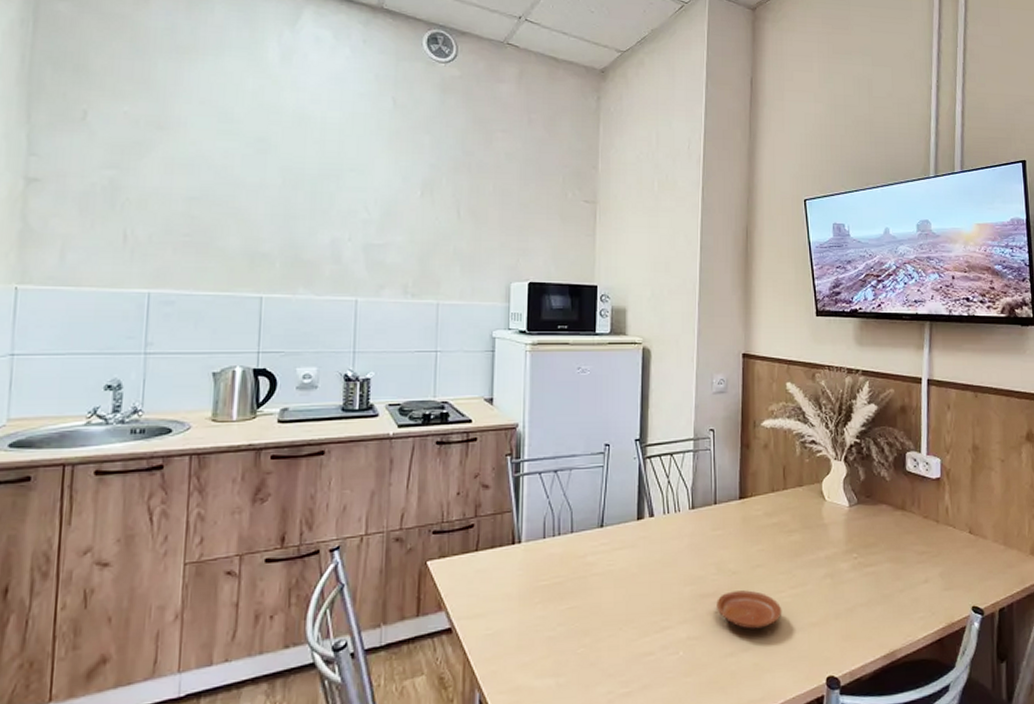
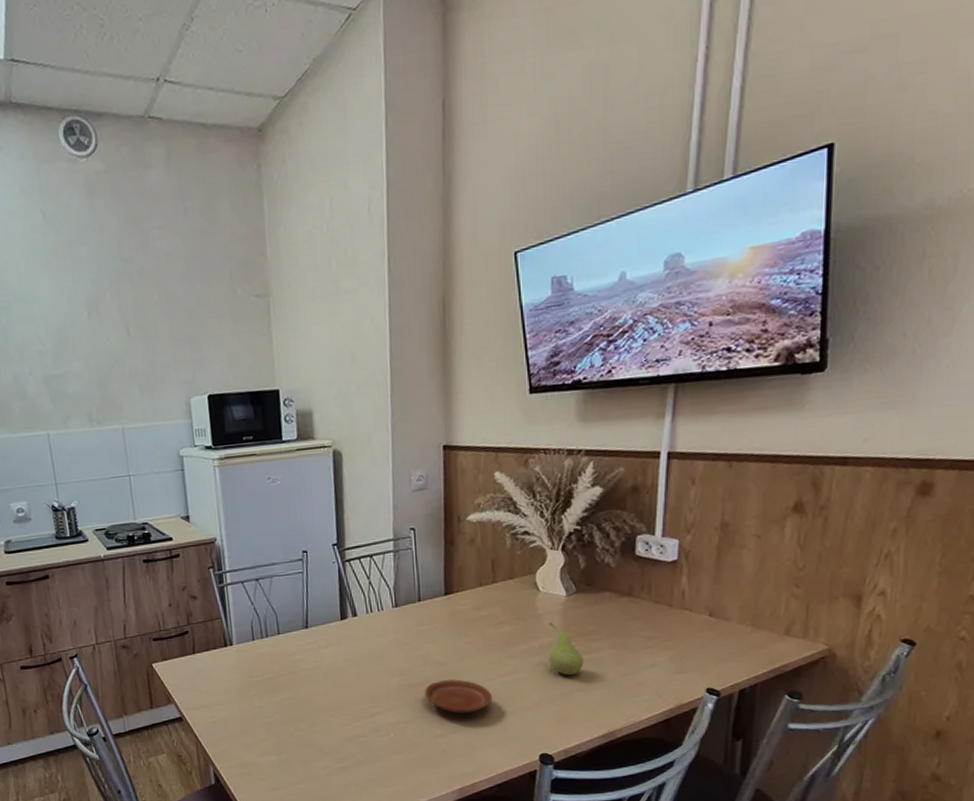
fruit: none [833,533,865,590] -> present [548,622,583,676]

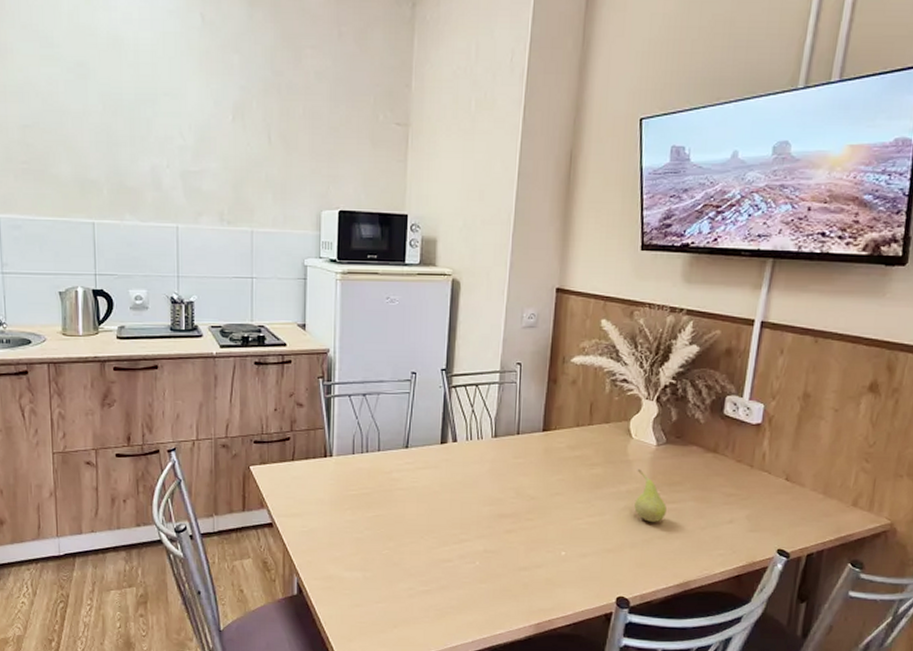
plate: present [425,679,493,714] -> none [513,514,578,549]

